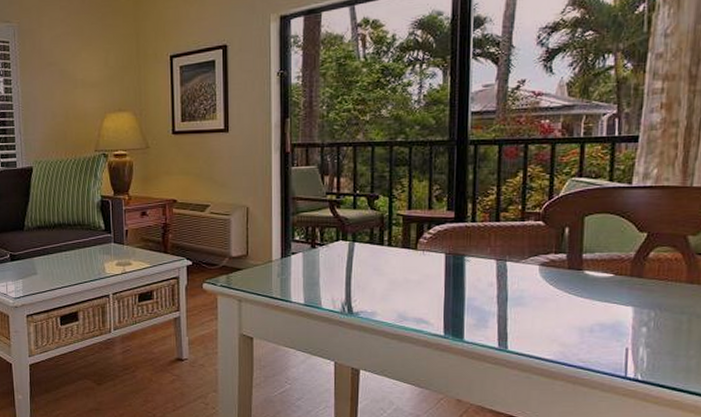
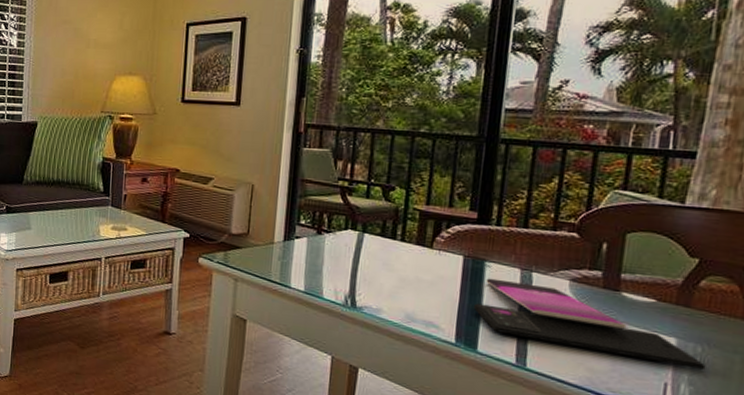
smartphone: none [457,271,659,332] -> present [473,278,706,370]

